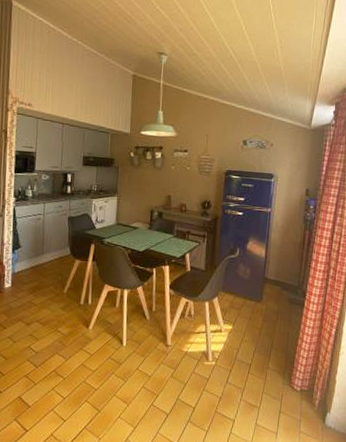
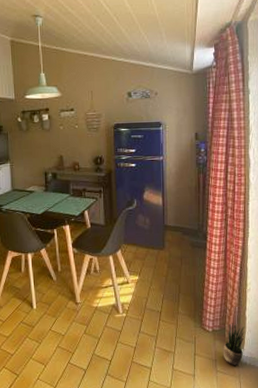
potted plant: none [309,384,333,429] -> present [224,322,245,366]

